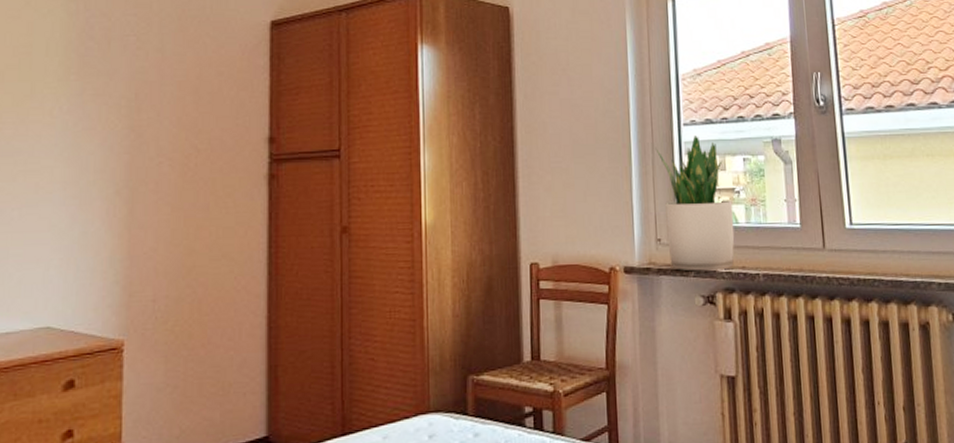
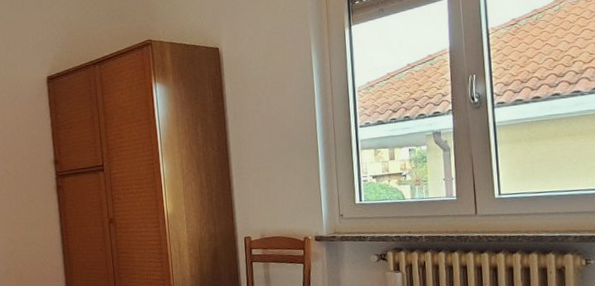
planter: present [655,136,735,272] -> none [337,134,402,237]

